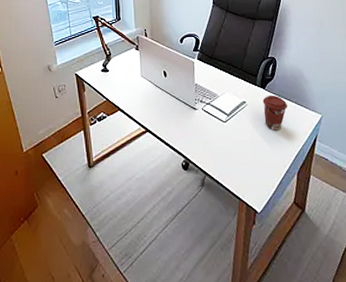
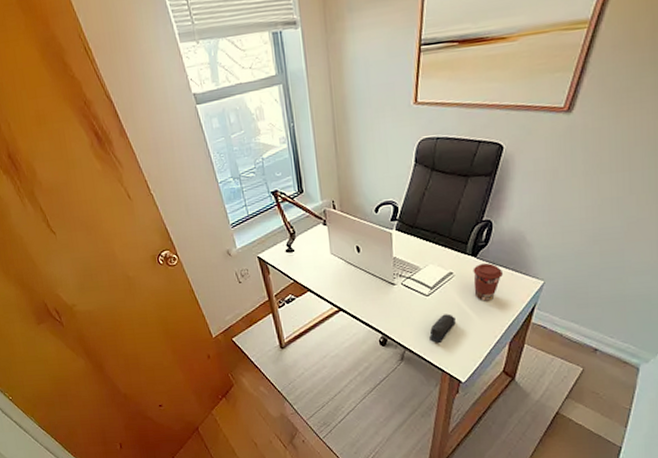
stapler: none [227,141,250,171] -> present [429,314,456,344]

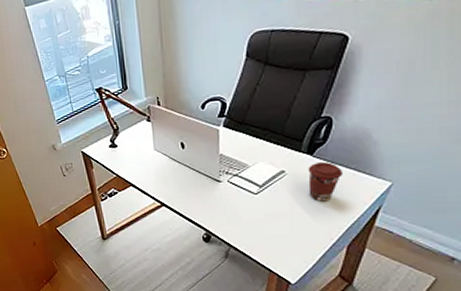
stapler: present [429,314,456,344] -> none [257,213,286,243]

